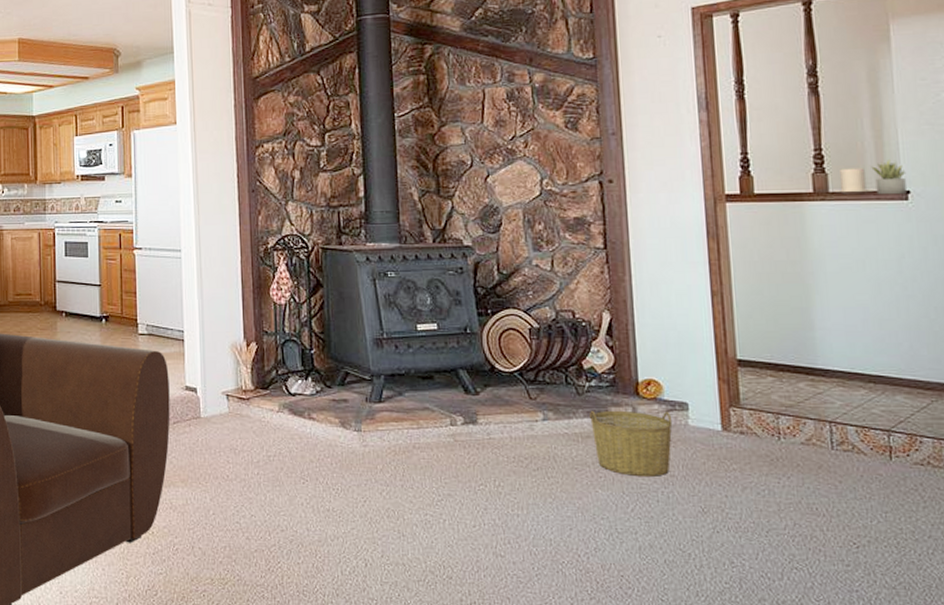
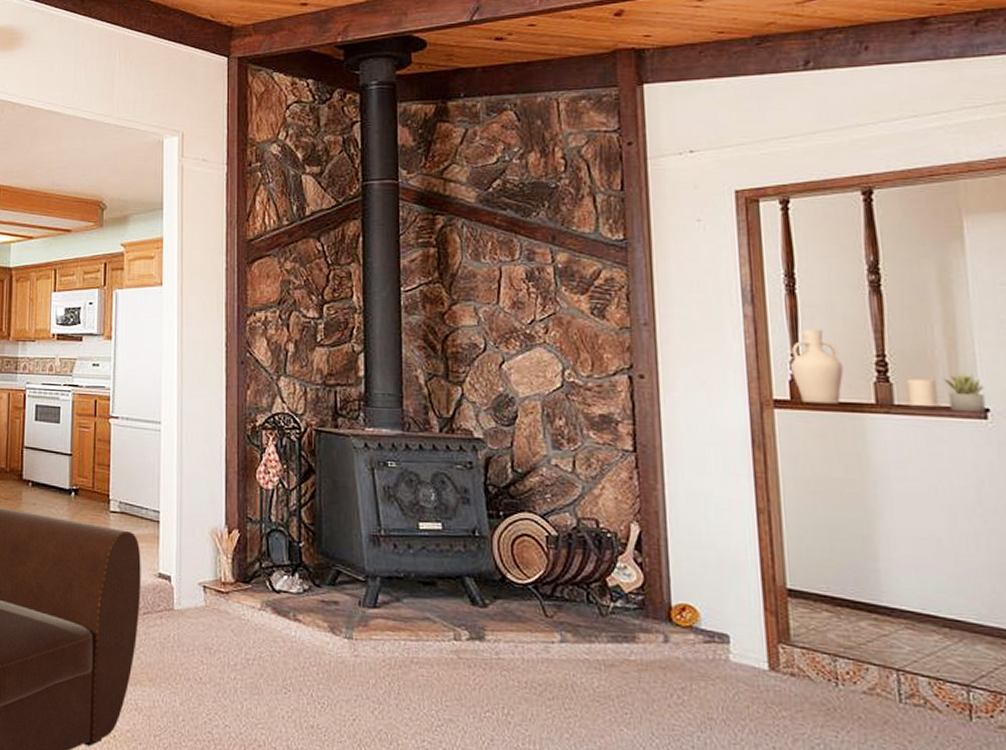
basket: present [588,410,673,476] -> none [613,634,711,718]
vase: none [739,129,786,195] -> present [790,329,844,404]

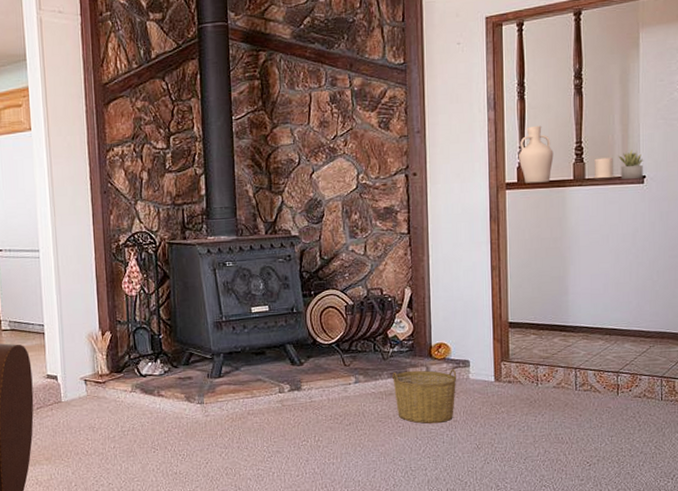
basket: none [613,634,711,718] -> present [391,368,457,424]

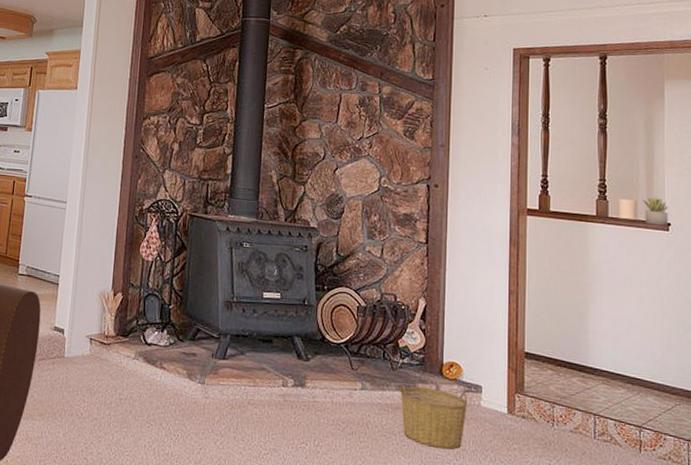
vase: present [518,125,554,183] -> none [540,157,577,215]

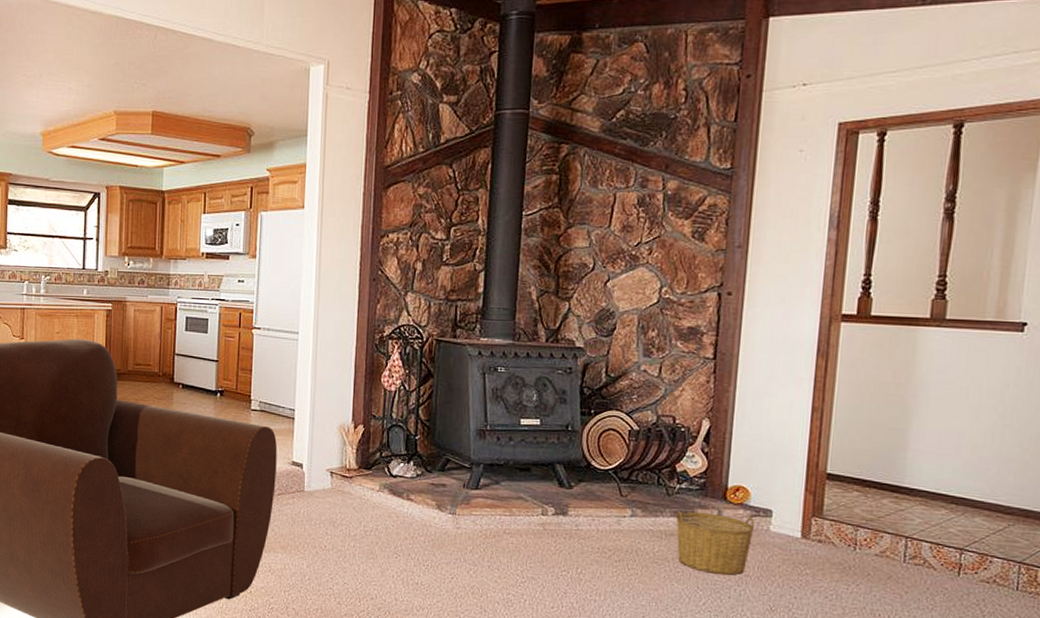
candle: present [612,198,642,222] -> none [950,296,990,323]
succulent plant: present [642,195,669,226] -> none [992,291,1027,327]

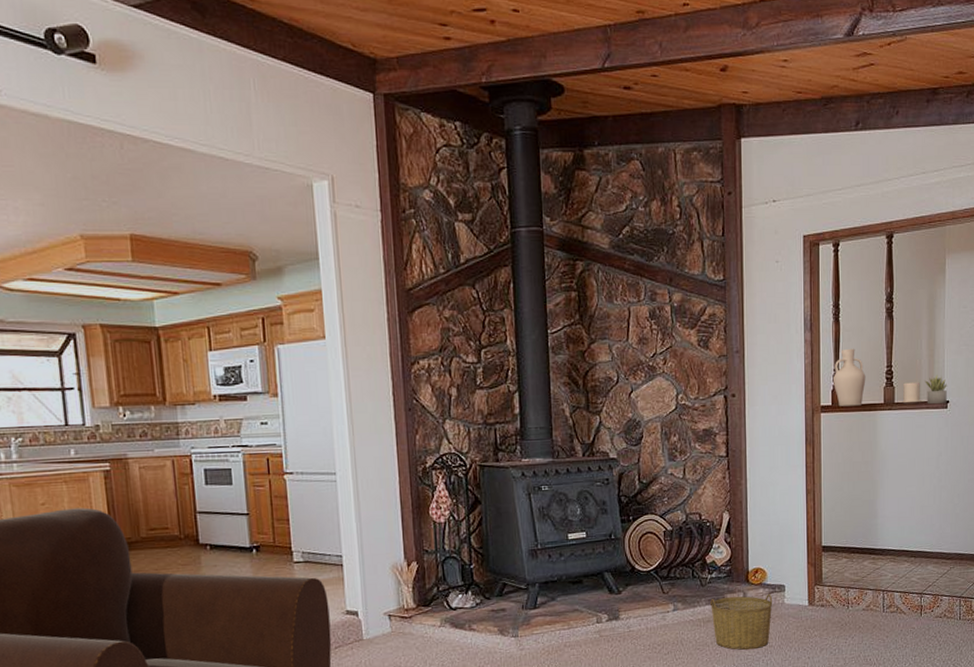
vase: none [861,252,908,318] -> present [832,348,866,407]
candle: none [950,296,990,323] -> present [898,382,925,405]
succulent plant: none [992,291,1027,327] -> present [925,375,948,405]

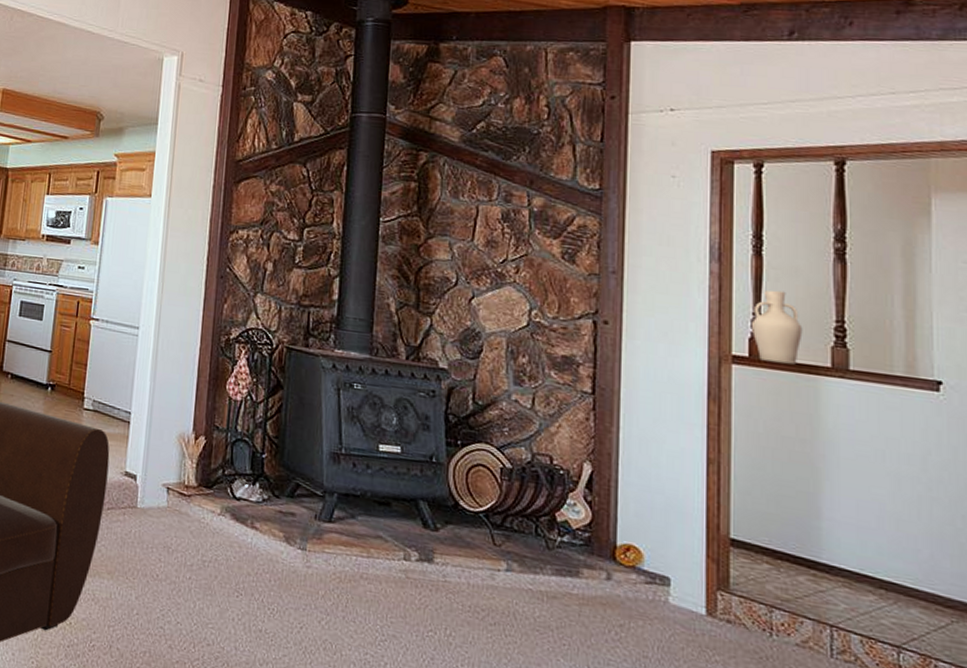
basket: present [709,593,773,650] -> none [557,568,651,655]
candle: present [898,382,925,405] -> none [854,346,900,378]
succulent plant: present [925,375,948,405] -> none [899,344,940,385]

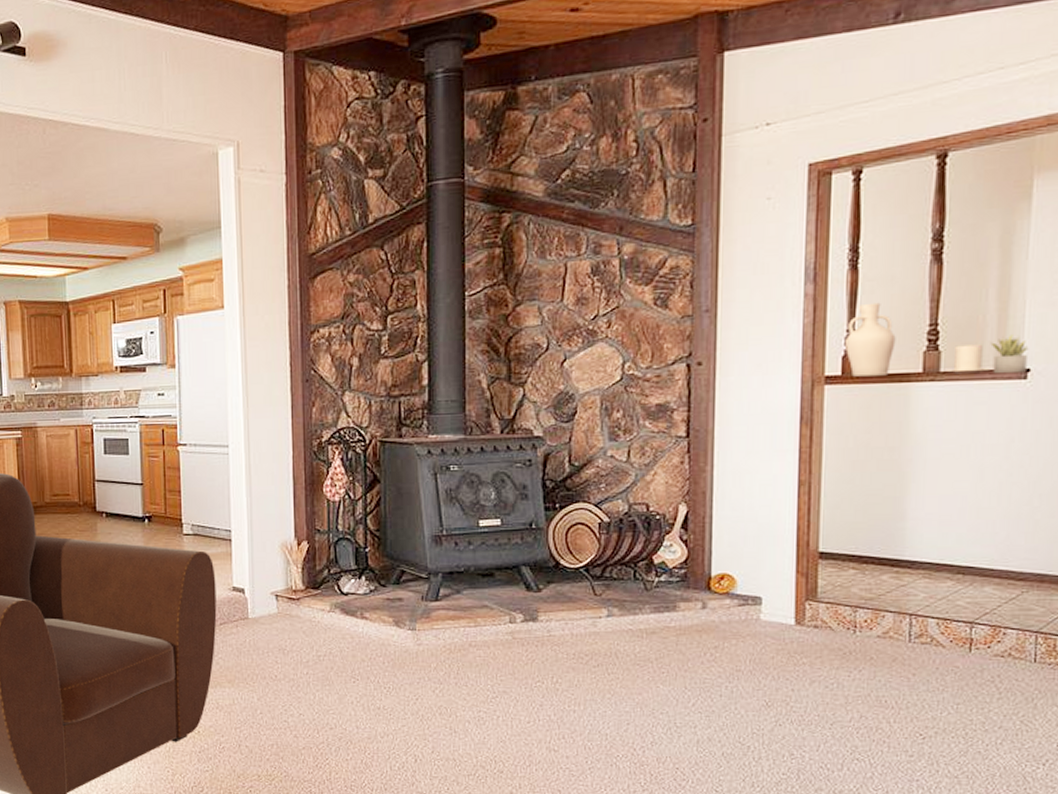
candle: none [854,346,900,378] -> present [945,344,989,374]
succulent plant: none [899,344,940,385] -> present [990,335,1029,374]

